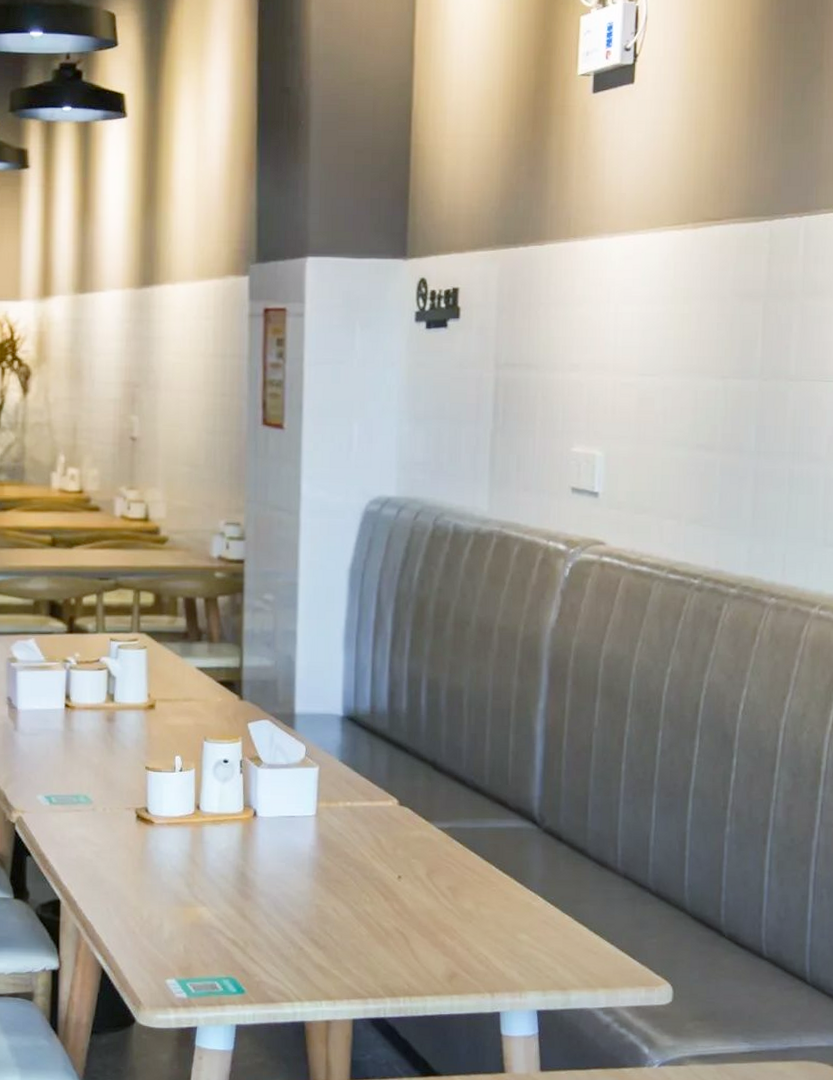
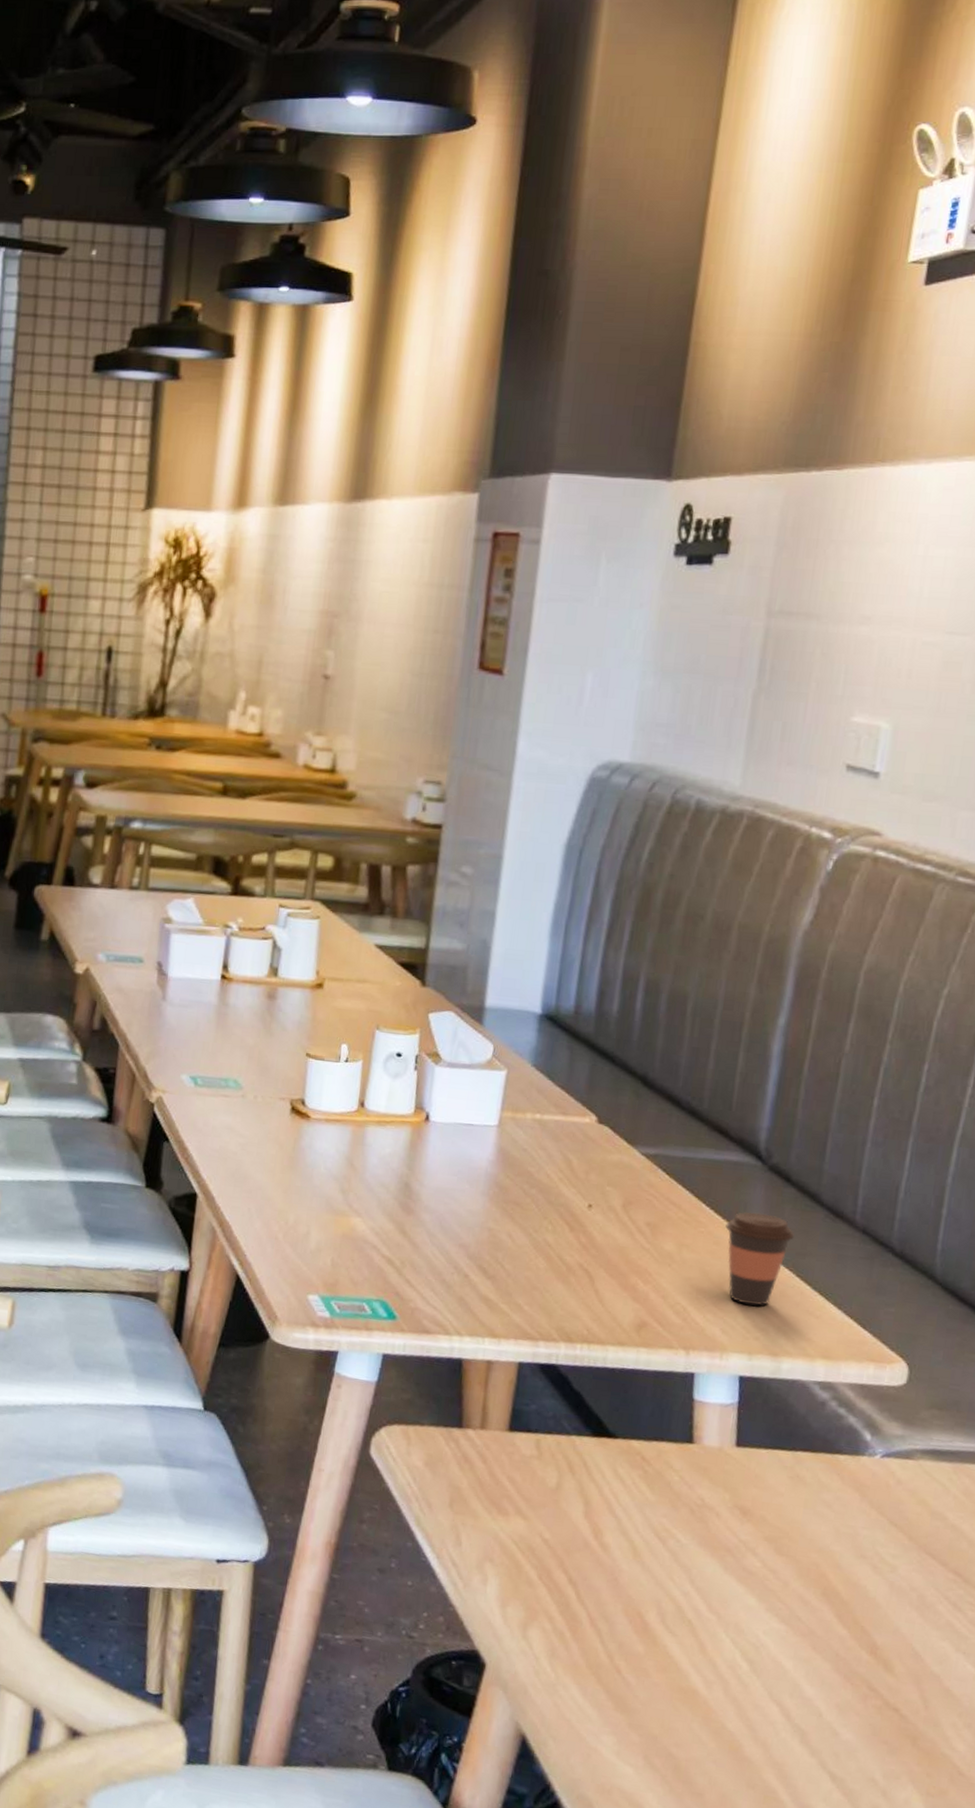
coffee cup: none [513,869,569,949] -> present [725,1211,794,1306]

